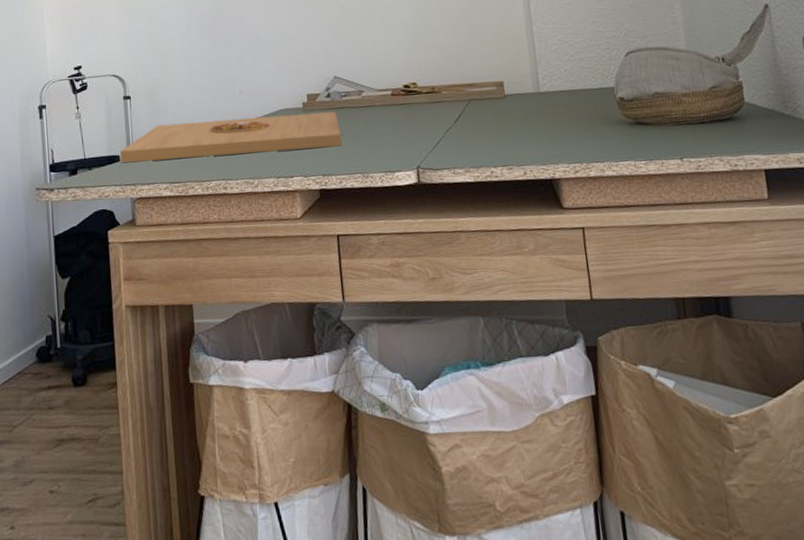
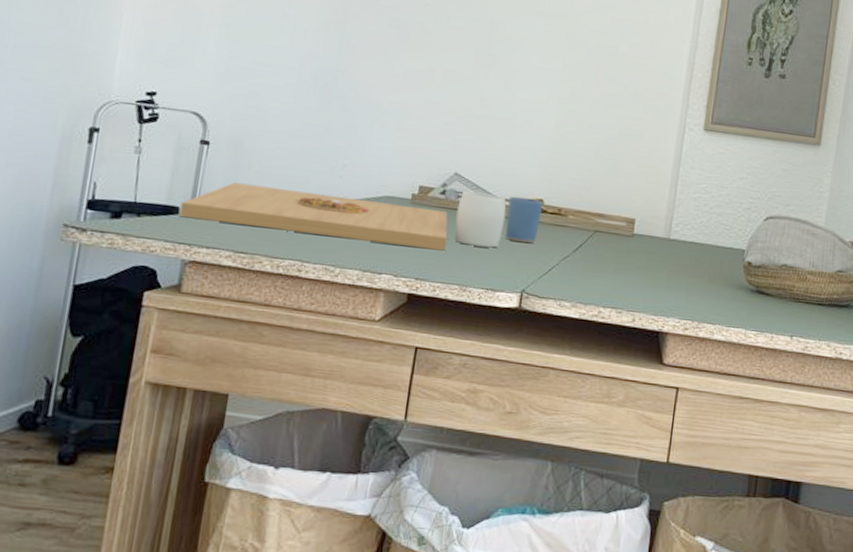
mug: none [343,87,388,137] -> present [454,190,507,248]
mug: none [386,83,419,125] -> present [505,196,544,244]

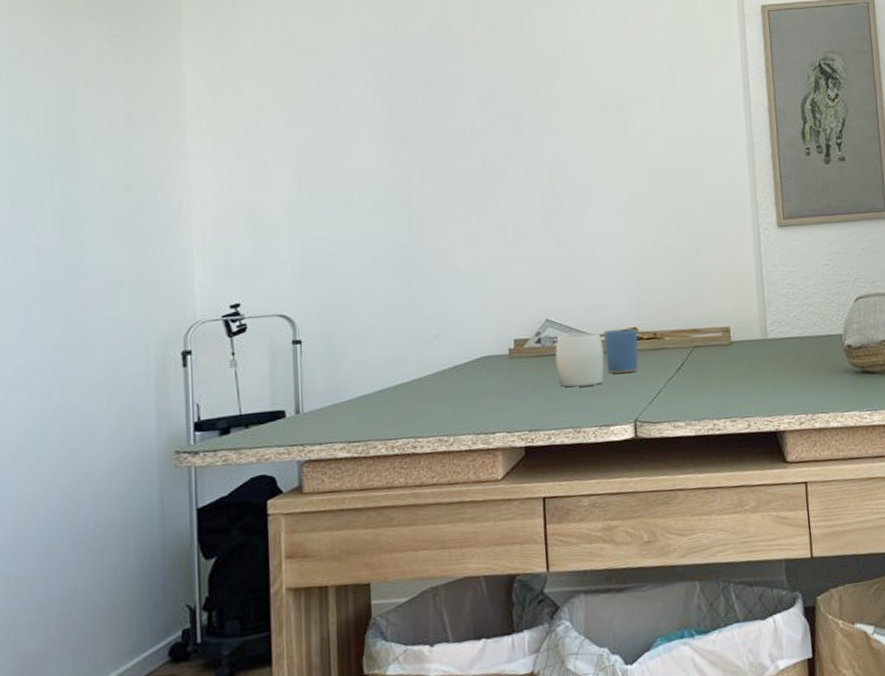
platter: present [179,182,448,251] -> none [286,359,552,420]

